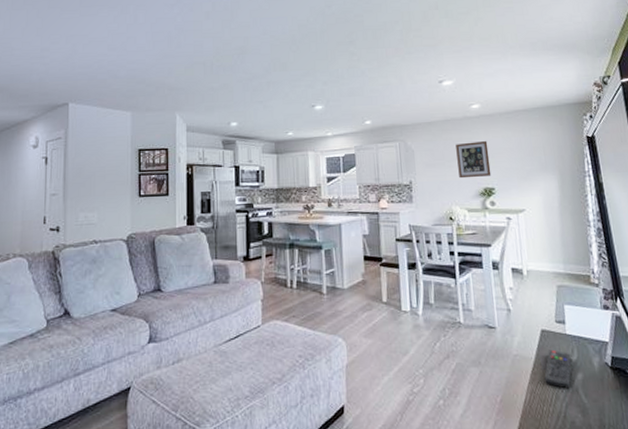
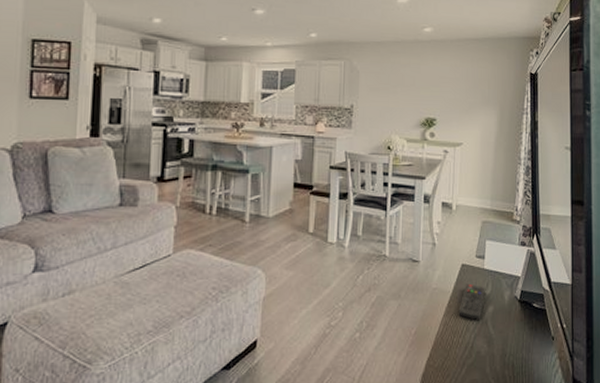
wall art: present [455,140,492,179] -> none [402,67,435,107]

